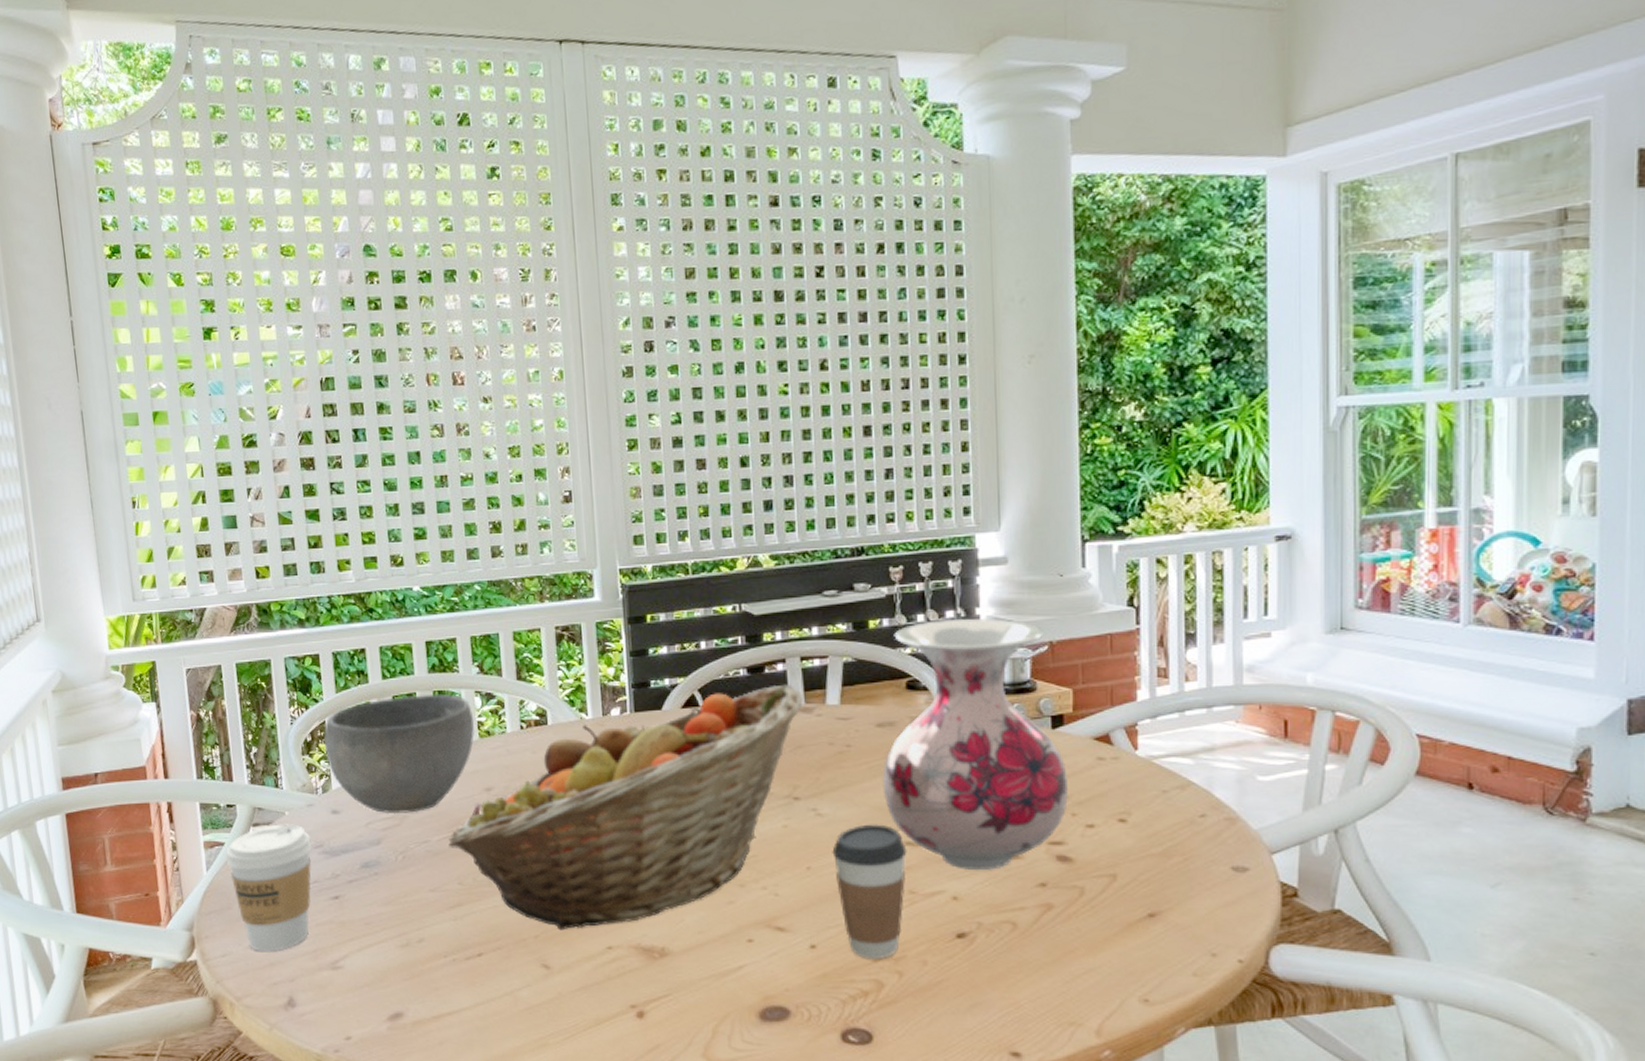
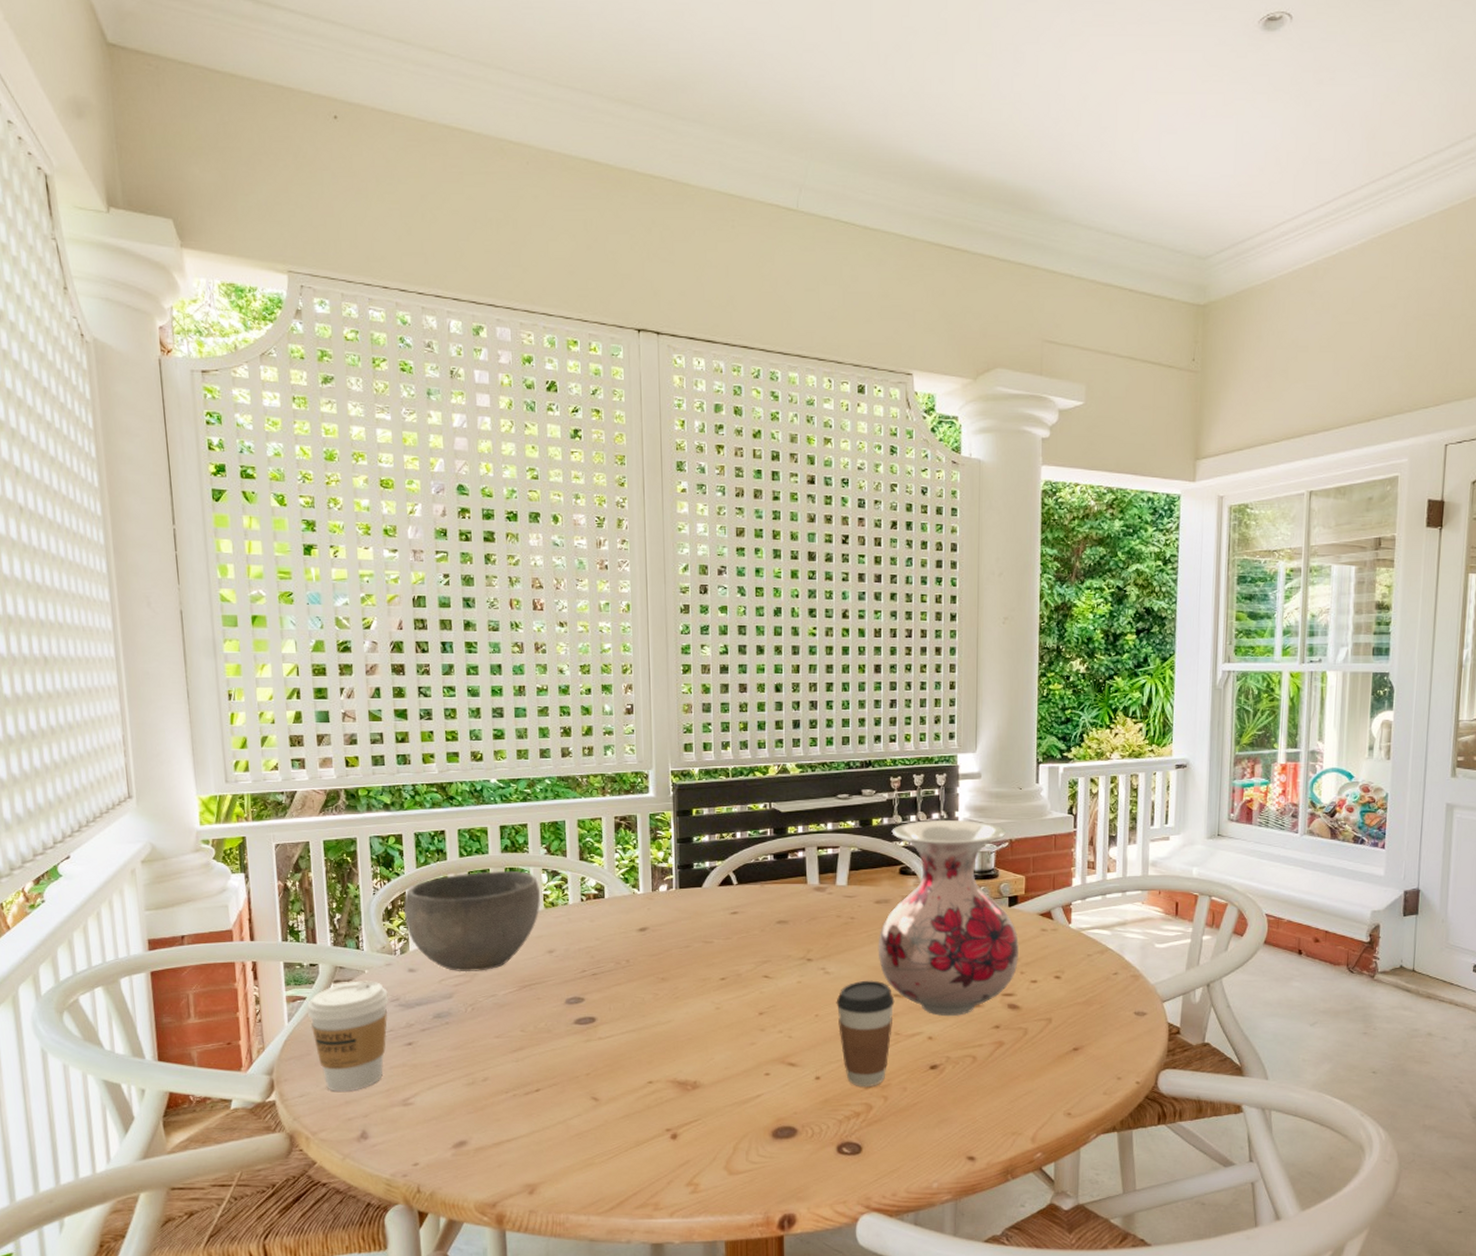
fruit basket: present [448,684,803,931] -> none [513,868,818,1069]

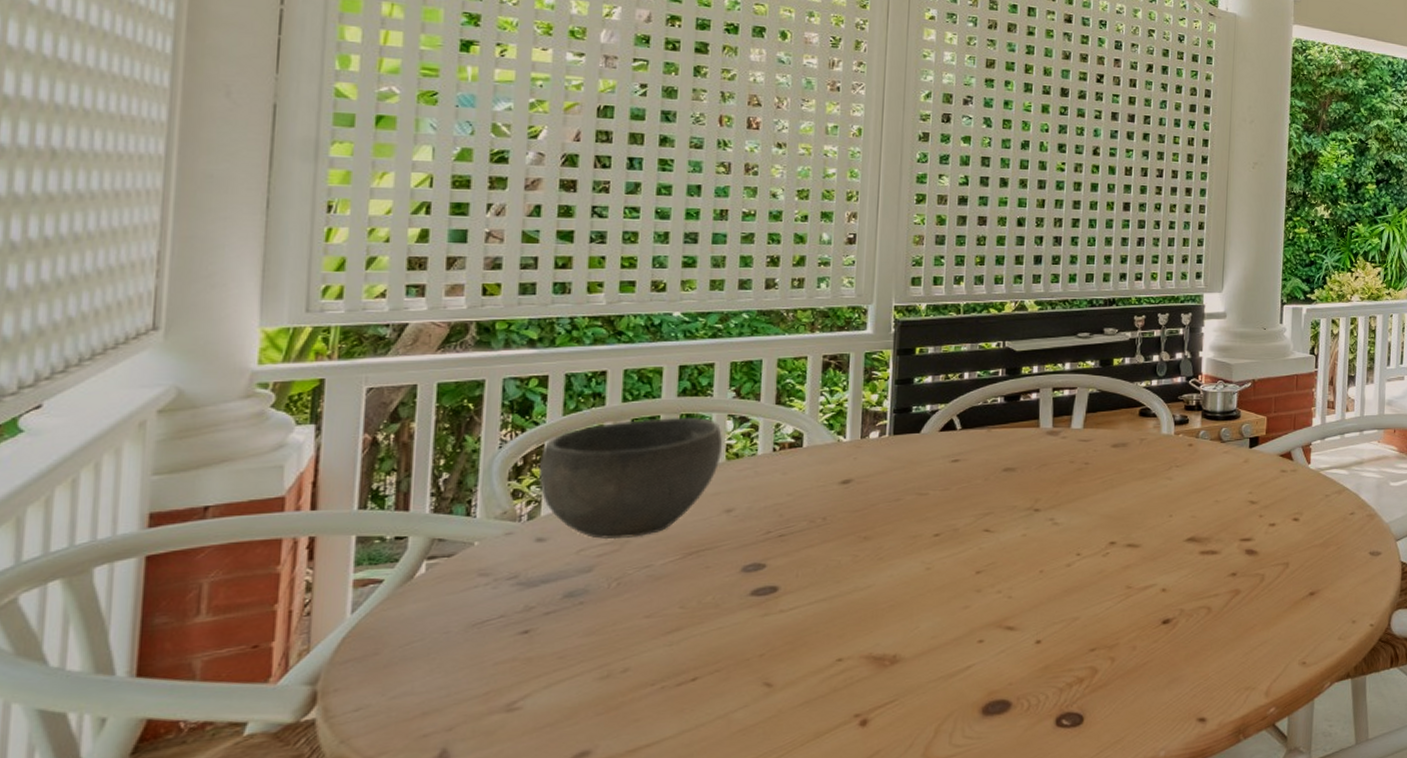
coffee cup: present [307,981,389,1092] -> none [381,555,505,700]
coffee cup: present [836,980,895,1086] -> none [1064,530,1128,648]
vase: present [878,819,1019,1017] -> none [1112,359,1258,566]

